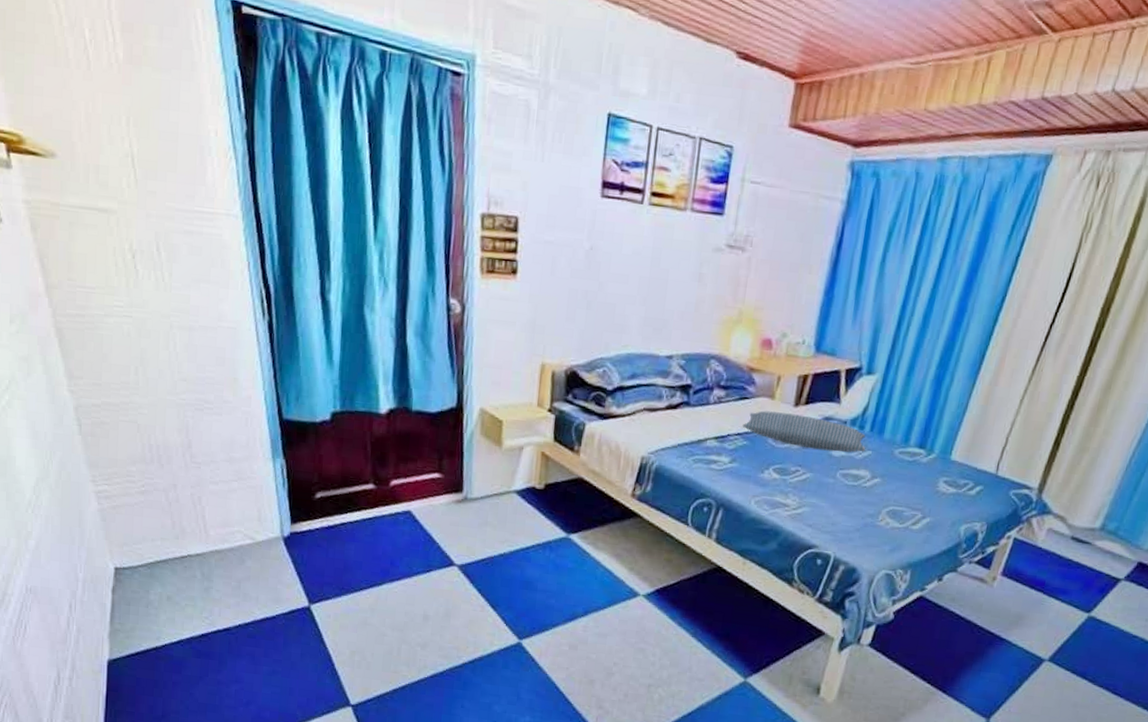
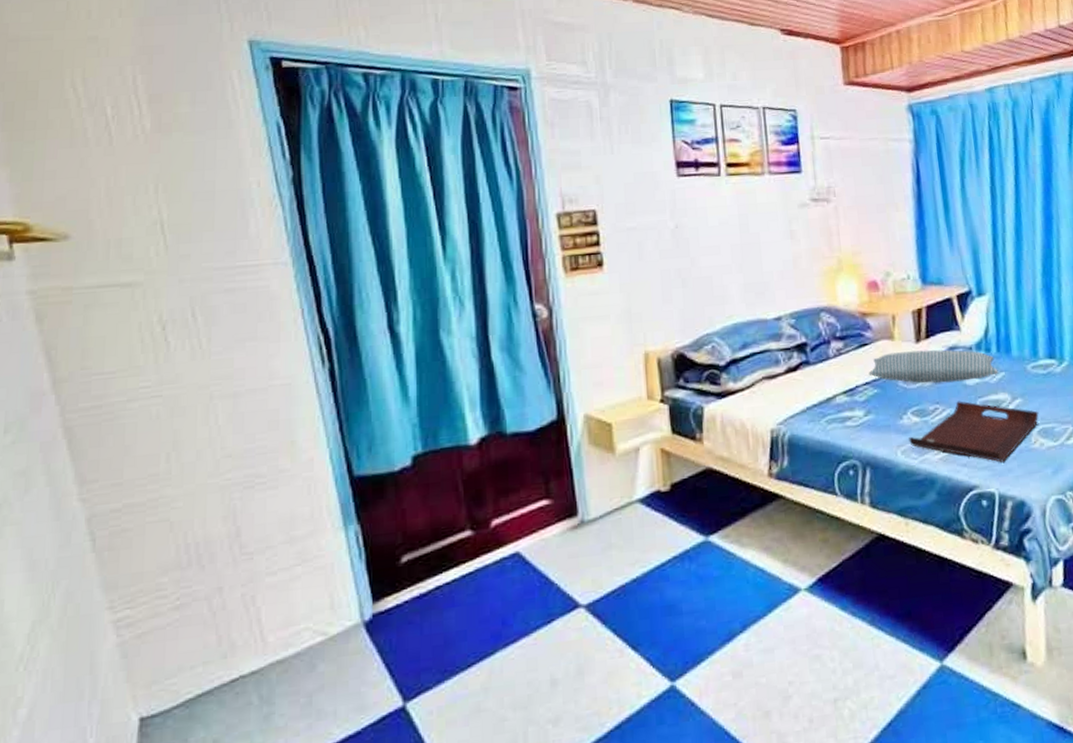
serving tray: none [764,468,893,531] -> present [909,401,1039,463]

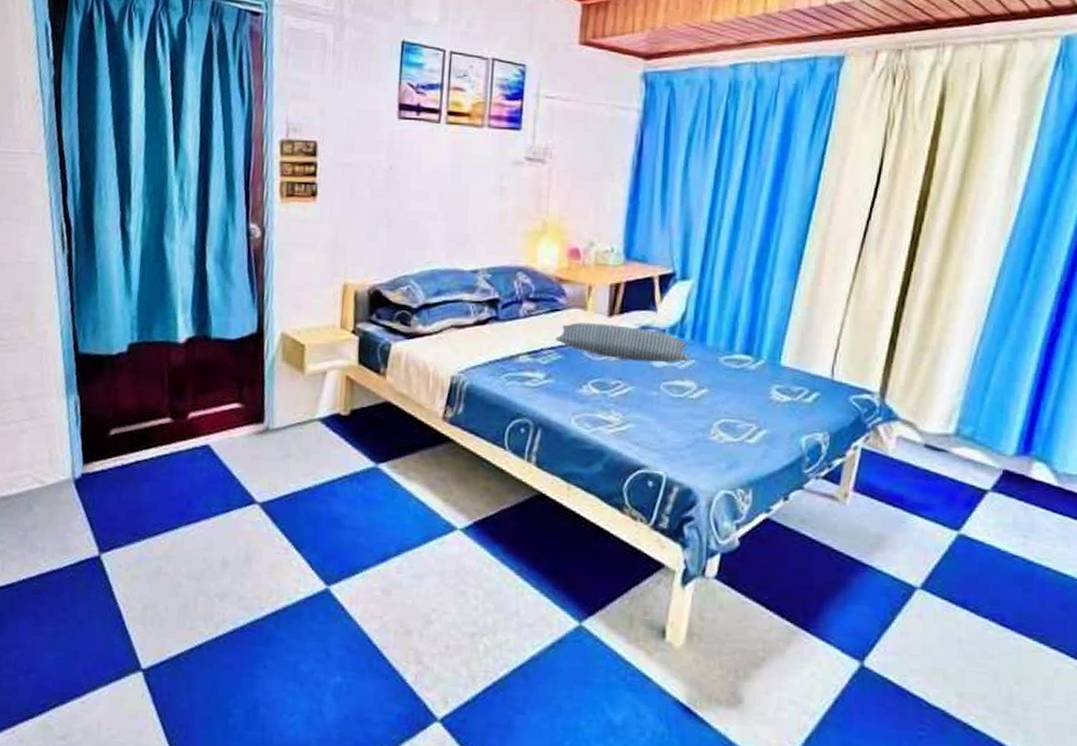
serving tray: present [909,401,1039,463] -> none [585,380,723,448]

